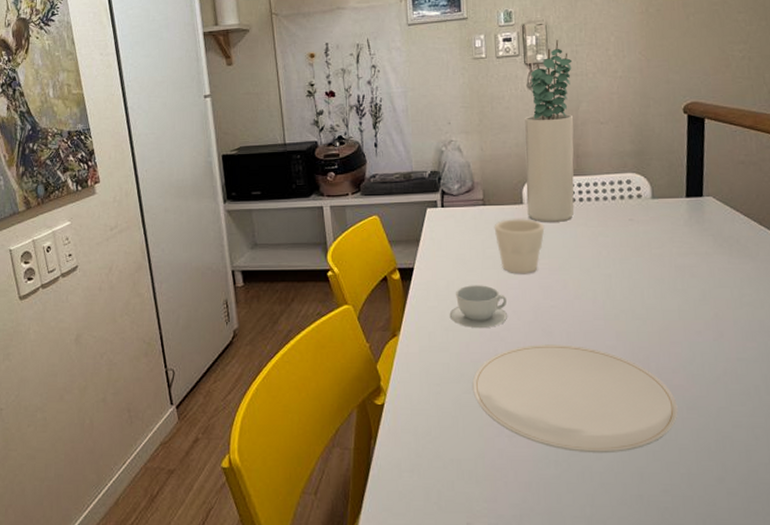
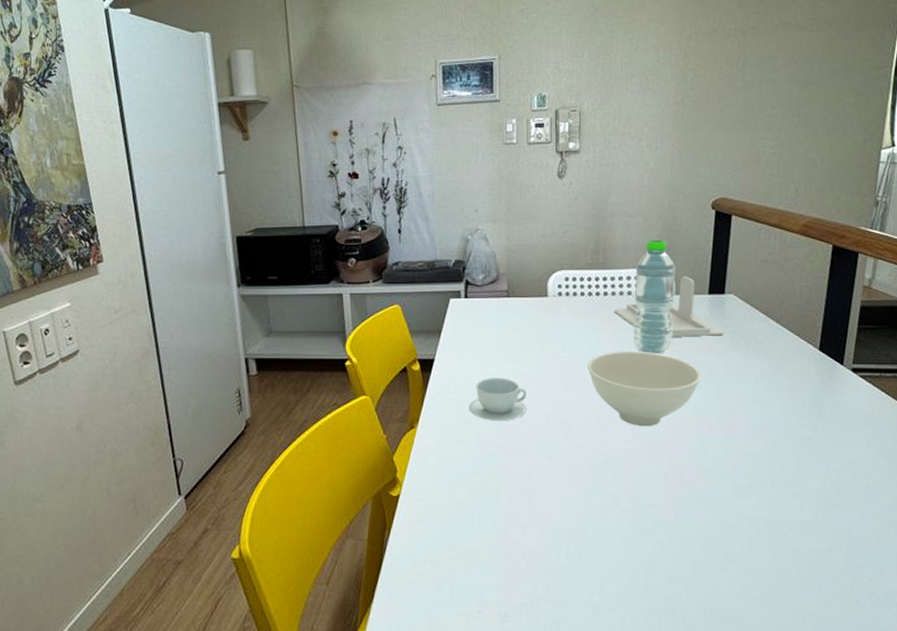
plate: present [472,344,678,454] -> none [489,438,687,544]
cup: present [494,219,545,274] -> none [517,311,568,368]
vase: present [524,40,575,222] -> none [551,128,605,316]
bowl: none [567,255,685,331] -> present [587,351,702,426]
napkin holder: none [590,180,705,241] -> present [614,276,724,337]
water bottle: none [609,146,653,258] -> present [633,240,676,353]

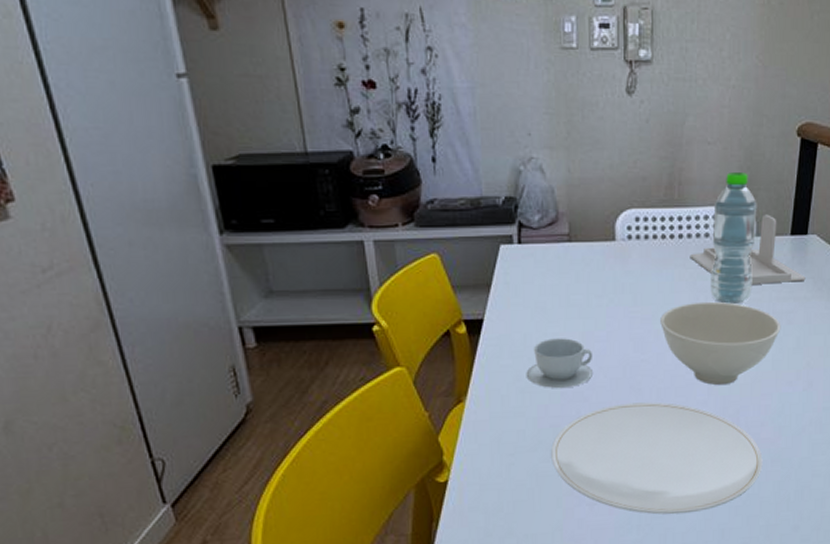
plate: none [489,438,687,544] -> present [551,402,763,515]

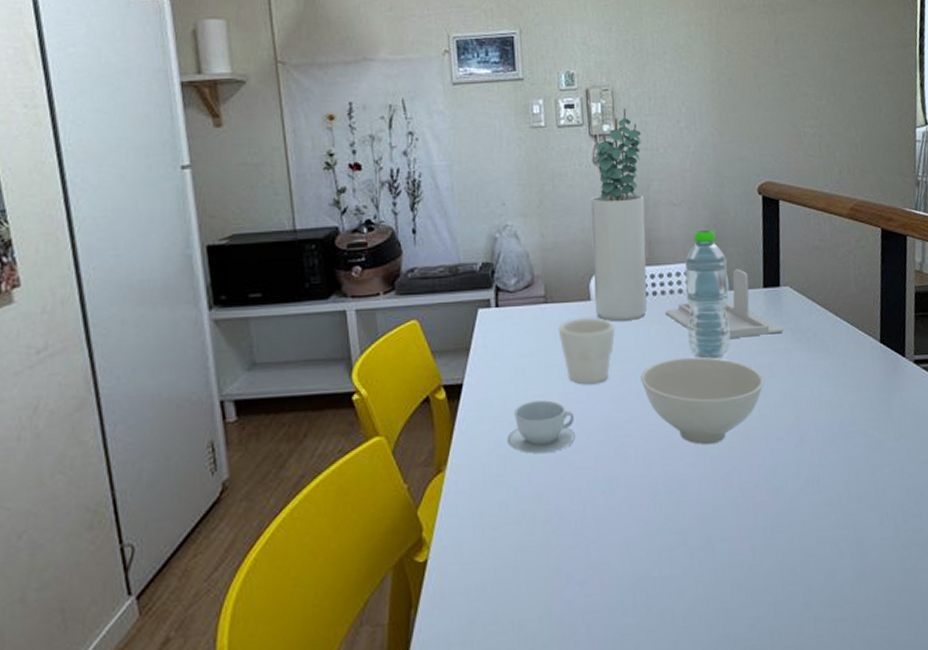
plate: present [551,402,763,515] -> none [535,465,763,593]
cup: none [580,258,639,325] -> present [558,318,616,385]
vase: none [619,31,681,263] -> present [590,108,648,321]

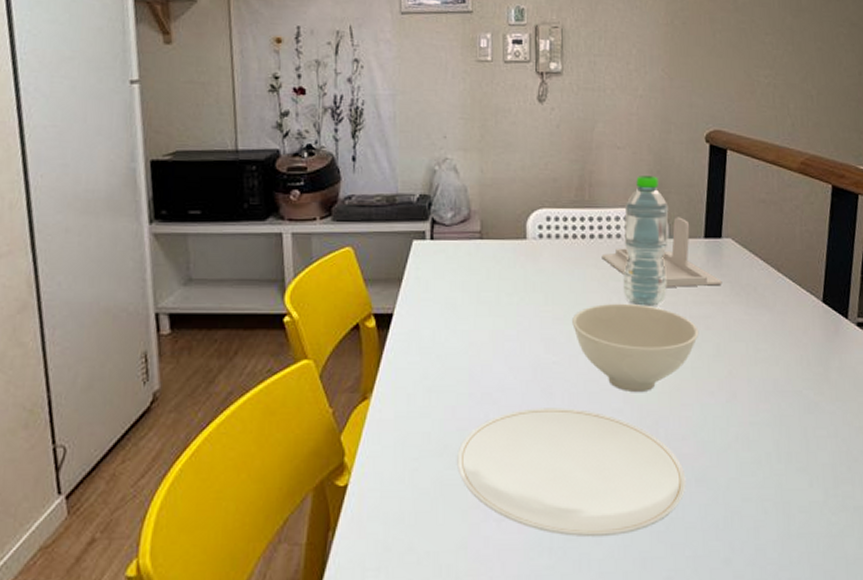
teacup: present [507,400,576,454] -> none [433,336,503,389]
plate: none [535,465,763,593] -> present [457,408,686,538]
cup: present [558,318,616,385] -> none [491,256,550,324]
vase: present [590,108,648,321] -> none [531,47,590,262]

